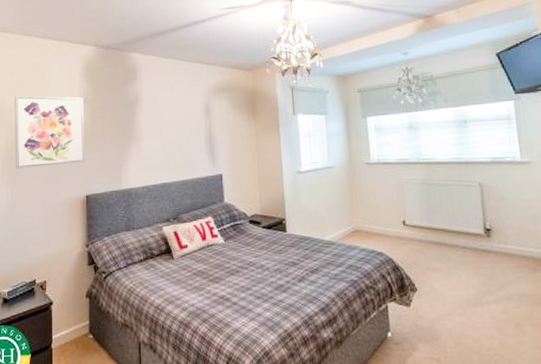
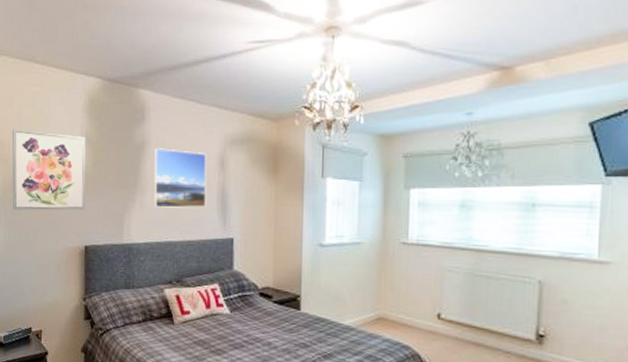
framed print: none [146,101,196,154] -> present [153,148,207,208]

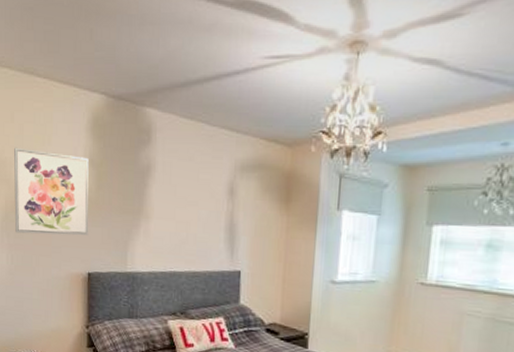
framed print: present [153,148,207,208] -> none [159,173,215,238]

